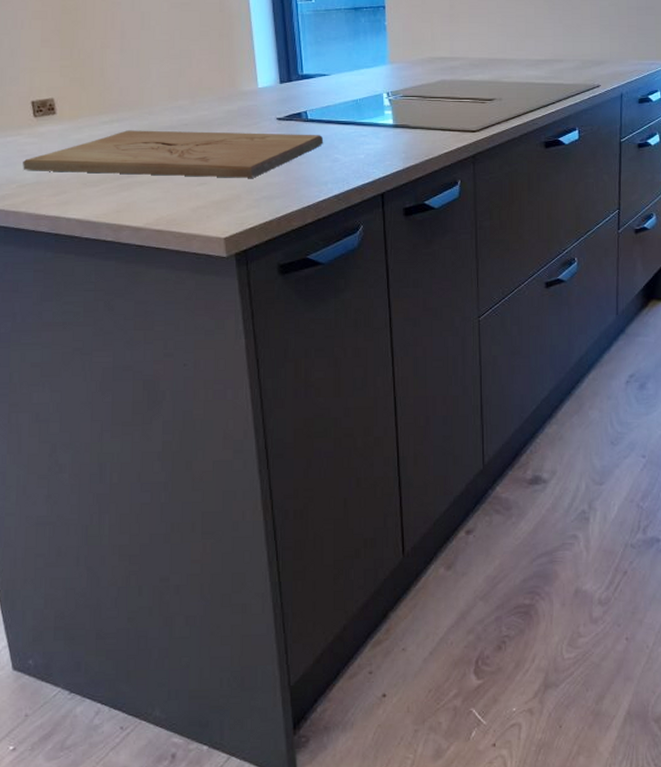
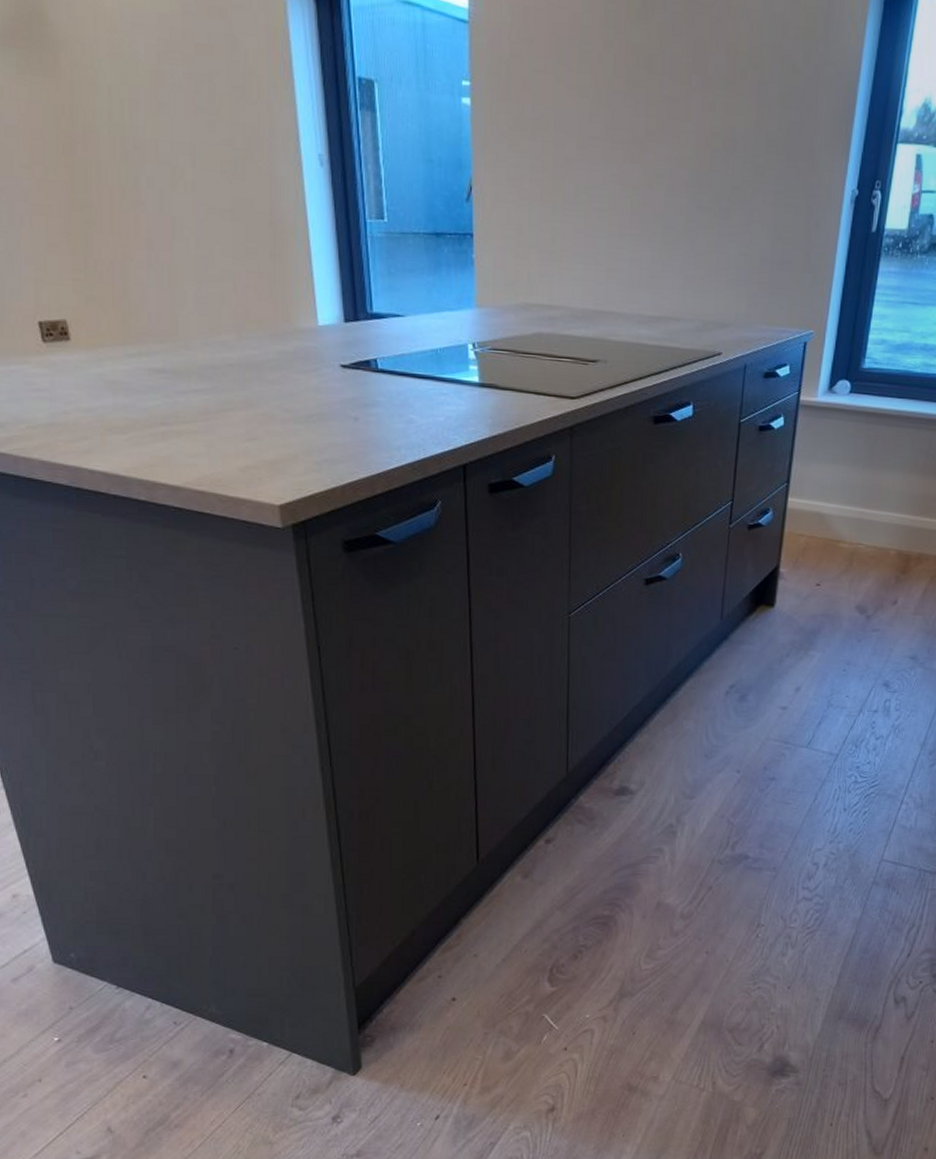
cutting board: present [23,130,324,178] -> none [32,367,397,436]

